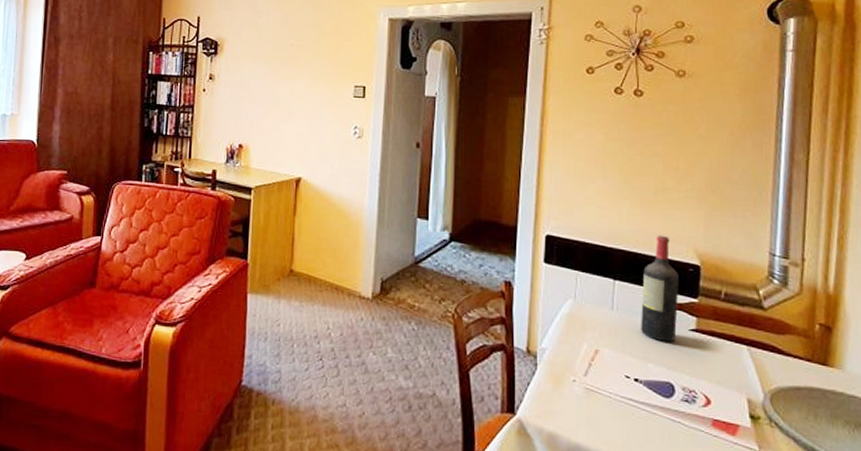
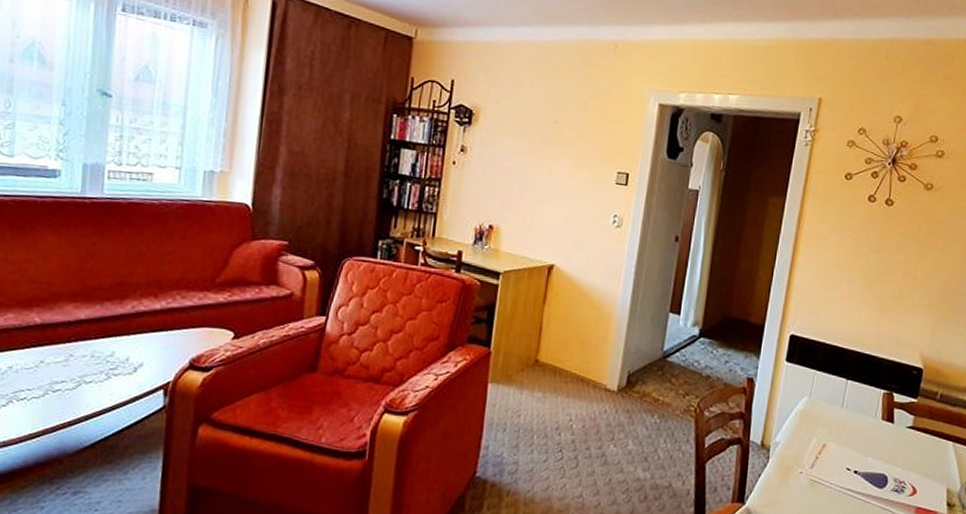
wine bottle: present [640,235,679,342] -> none [864,339,904,438]

